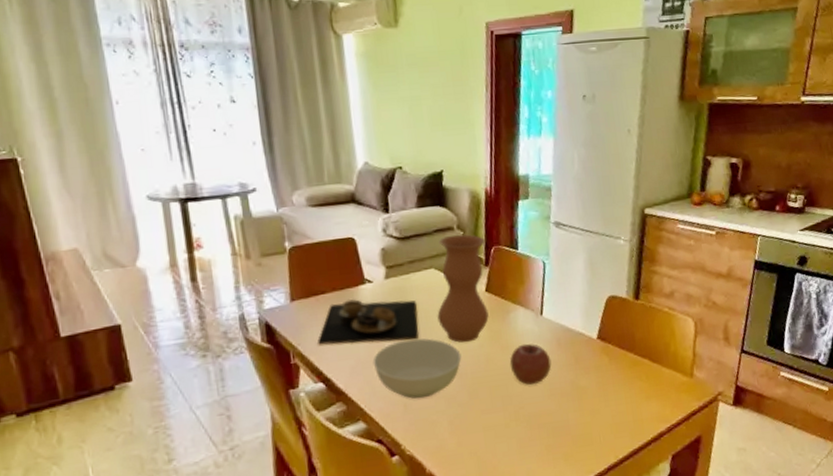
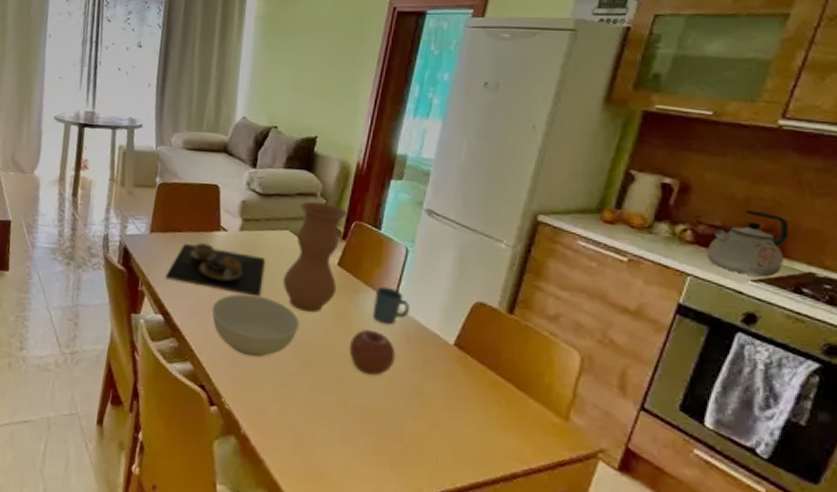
mug: none [524,301,556,337] -> present [372,286,411,326]
kettle: none [768,173,819,227] -> present [707,209,788,277]

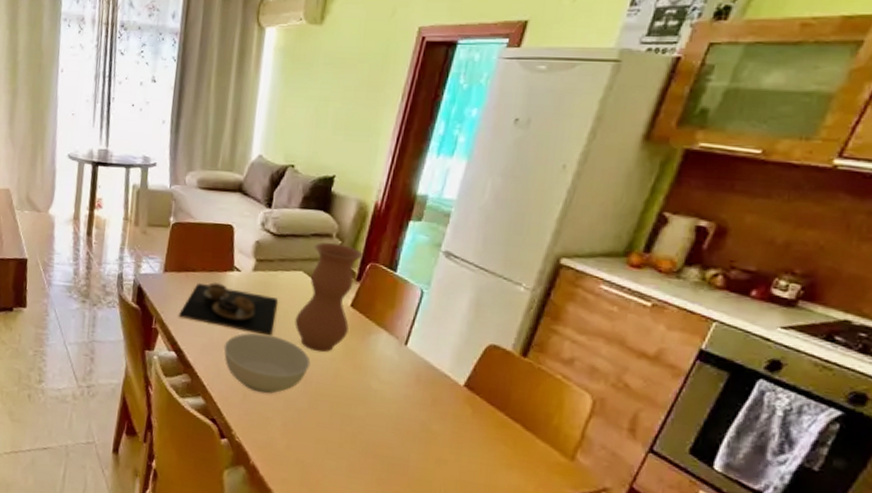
fruit: present [348,329,396,375] -> none [358,369,405,413]
mug: present [372,286,411,326] -> none [383,327,422,366]
kettle: present [707,209,788,277] -> none [736,254,829,324]

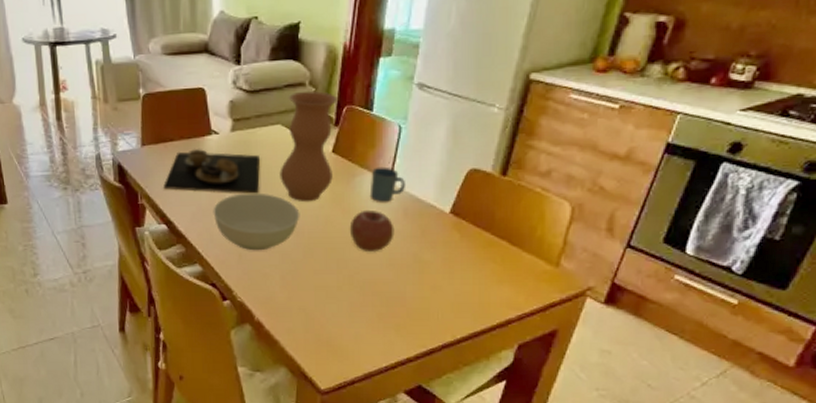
fruit: none [358,369,405,413] -> present [349,209,395,251]
mug: none [383,327,422,366] -> present [369,166,406,204]

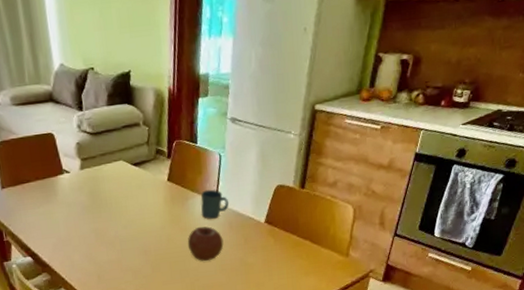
place setting: present [163,148,260,193] -> none [25,186,110,226]
bowl: present [213,193,300,251] -> none [71,221,146,272]
vase: present [279,90,339,202] -> none [125,129,170,225]

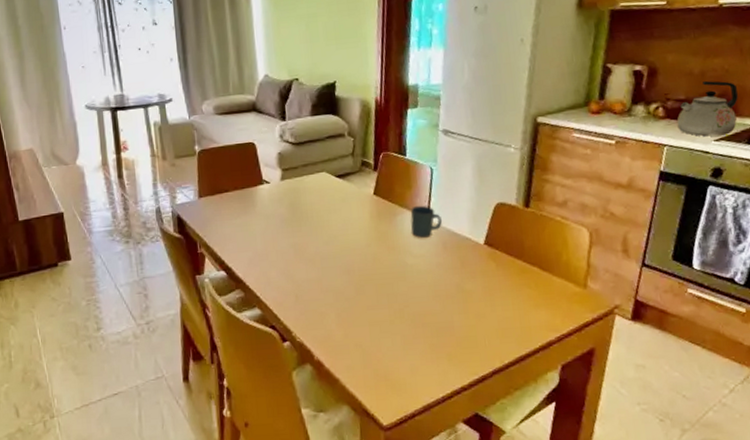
fruit: present [187,226,224,261] -> none [395,245,437,285]
kettle: none [433,69,485,121] -> present [676,80,738,137]

